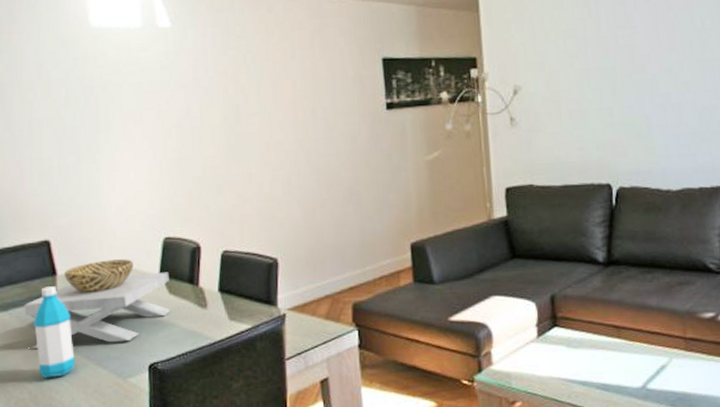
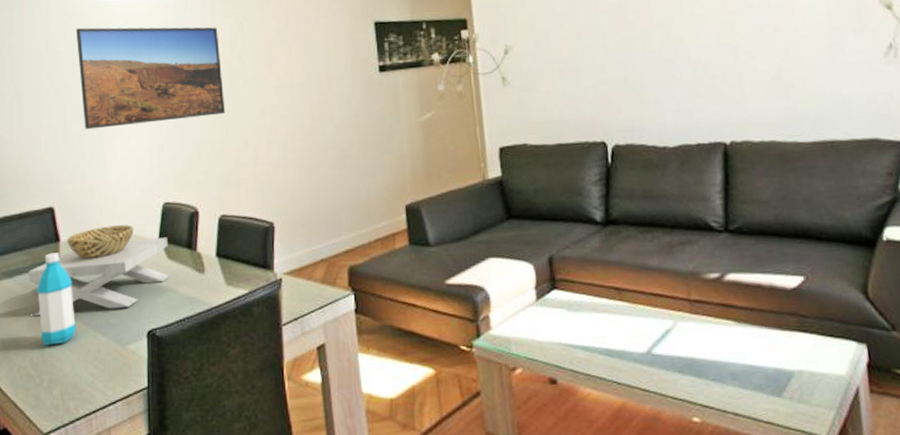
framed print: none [69,55,228,162] -> present [76,27,226,130]

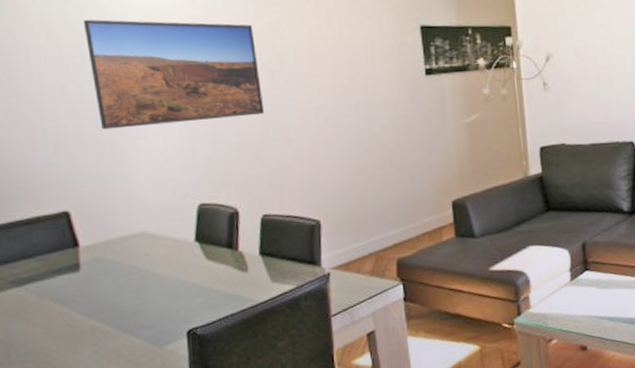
decorative bowl: present [28,225,171,317] -> none [42,227,211,324]
water bottle: present [37,253,77,346] -> none [55,258,106,353]

